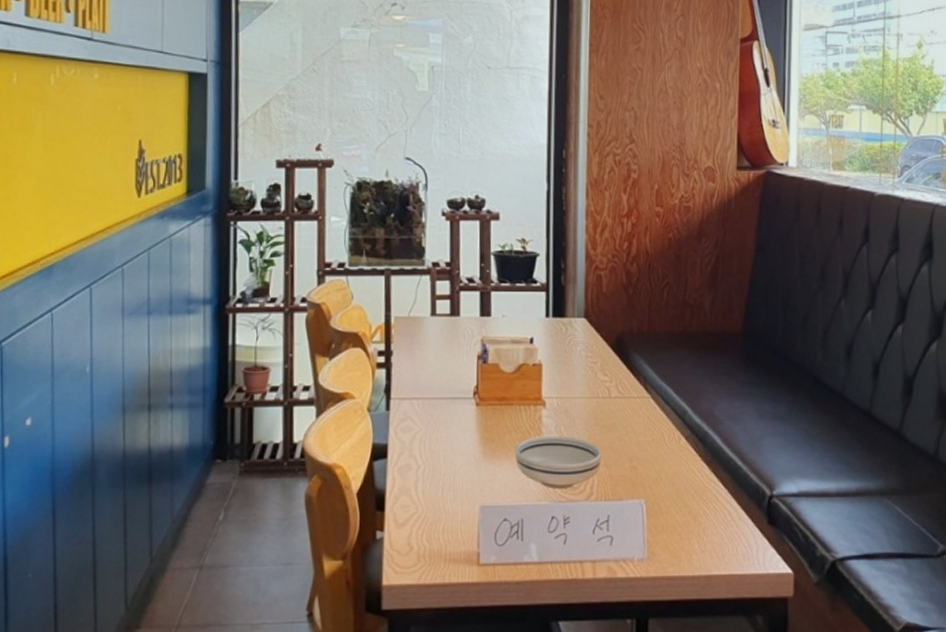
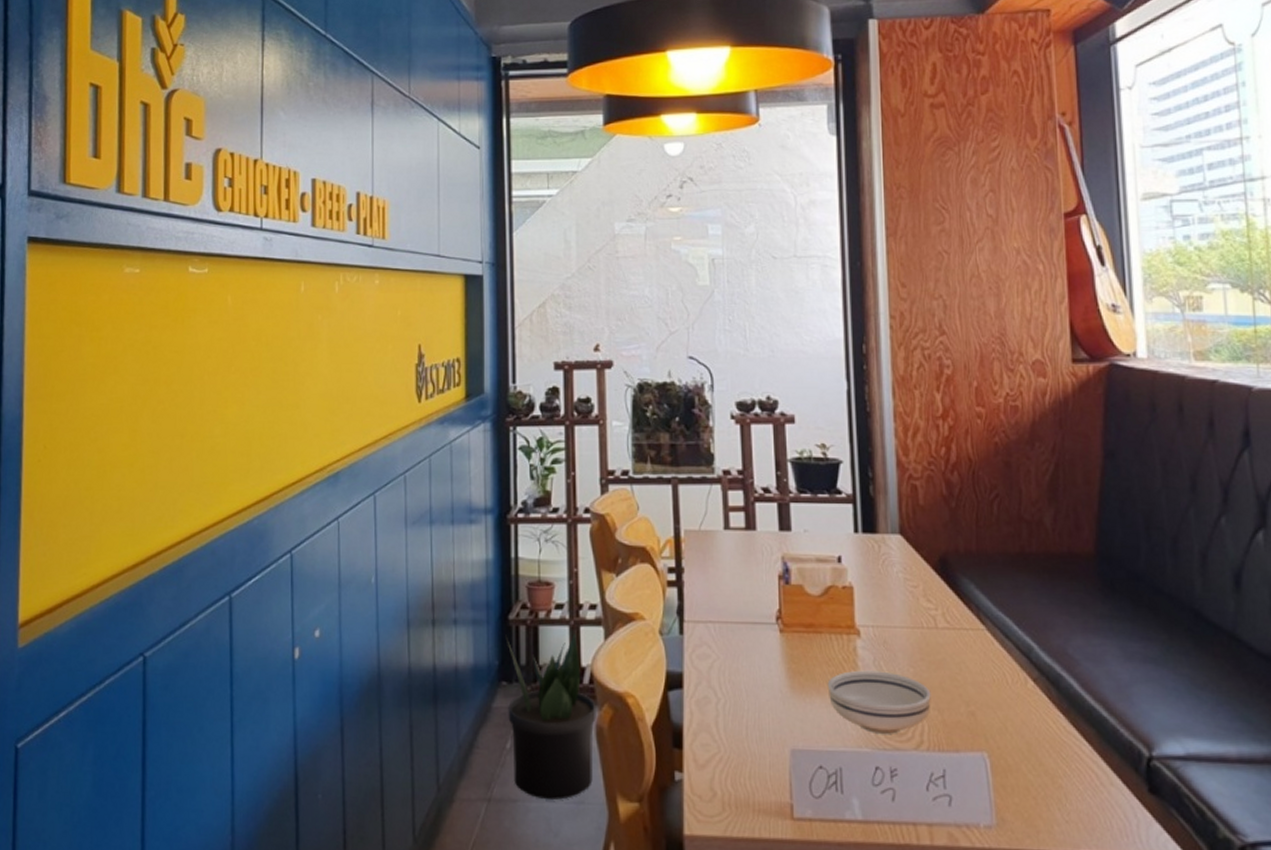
planter: none [221,413,306,563] -> present [507,633,596,800]

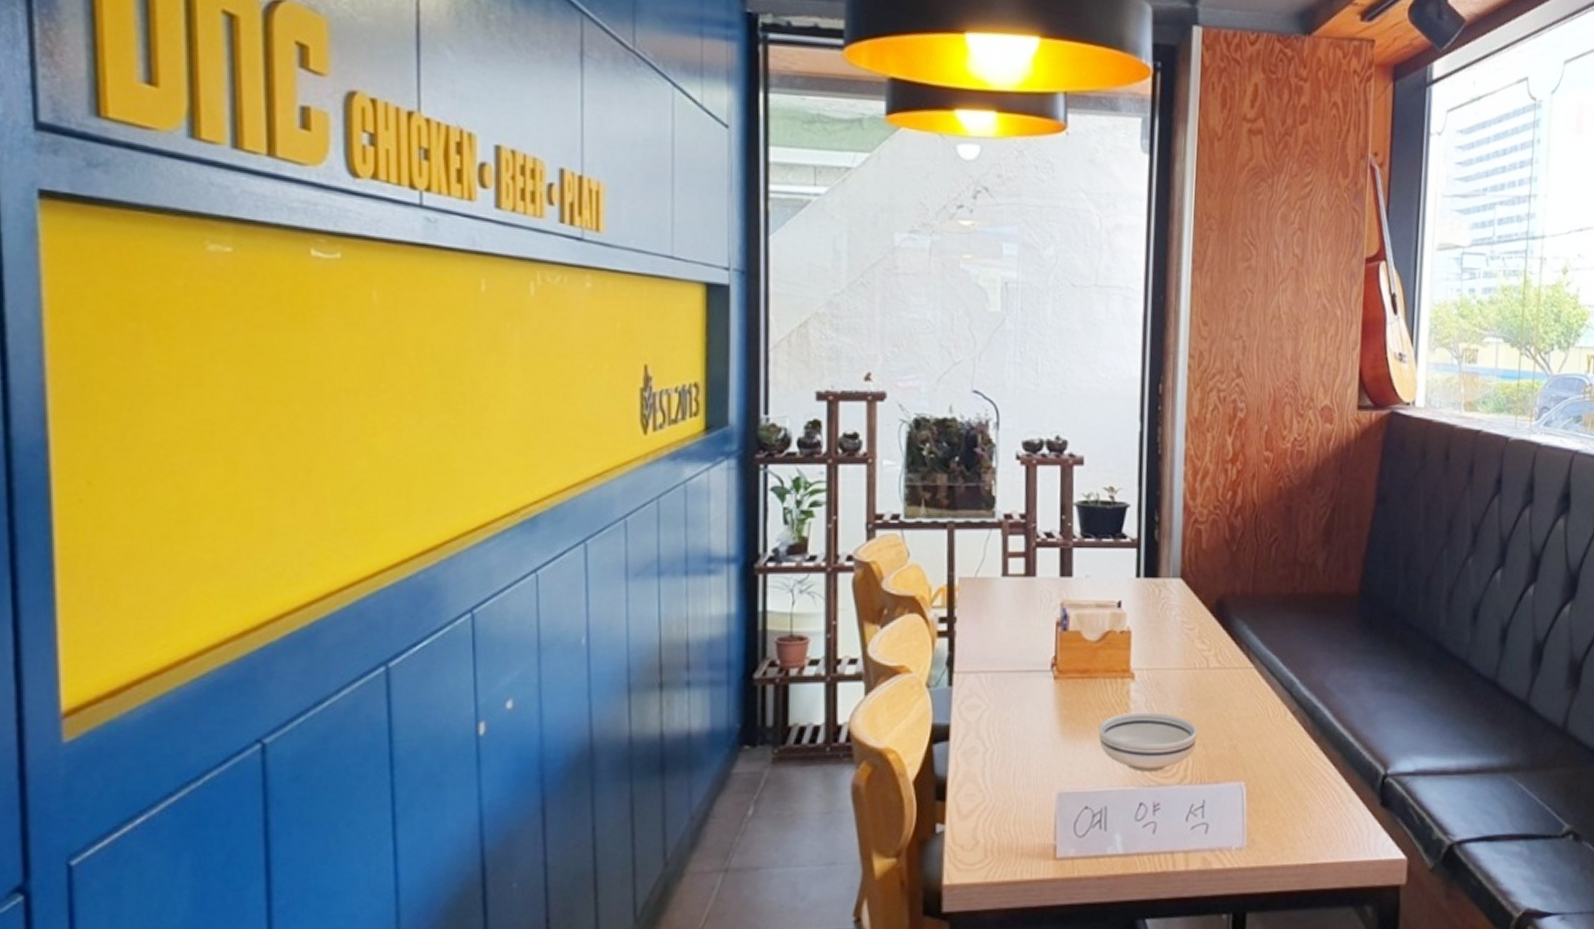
planter: present [507,633,596,800] -> none [751,690,853,864]

